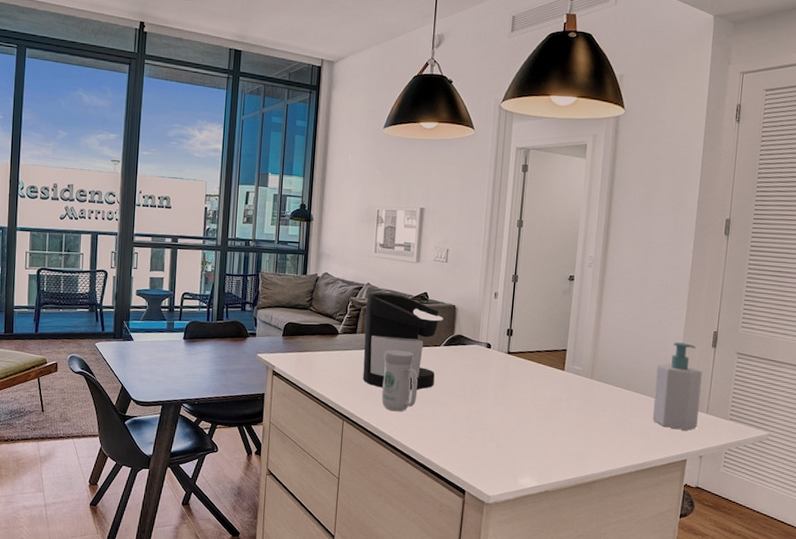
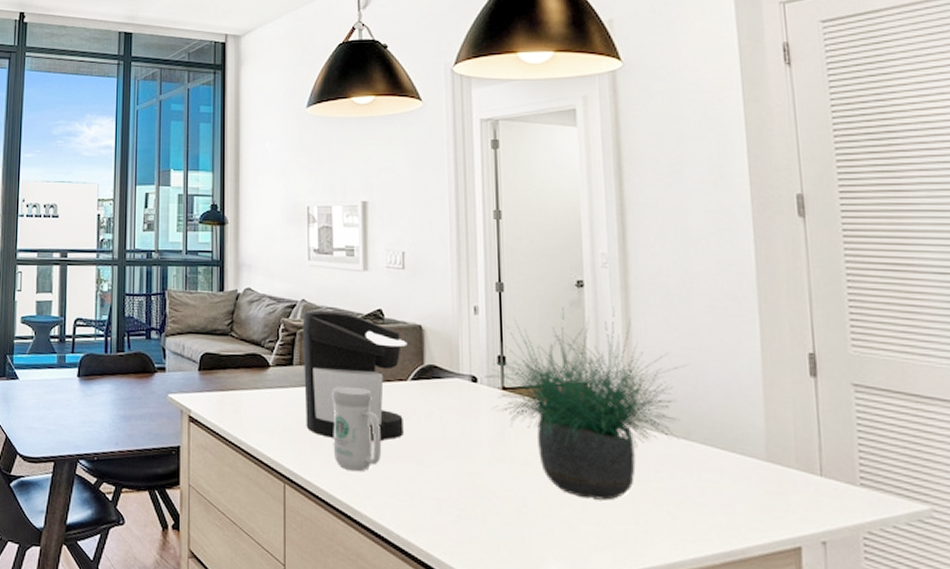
potted plant: none [496,295,633,431] -> present [484,307,684,501]
soap bottle: present [652,342,702,430] -> none [728,370,809,502]

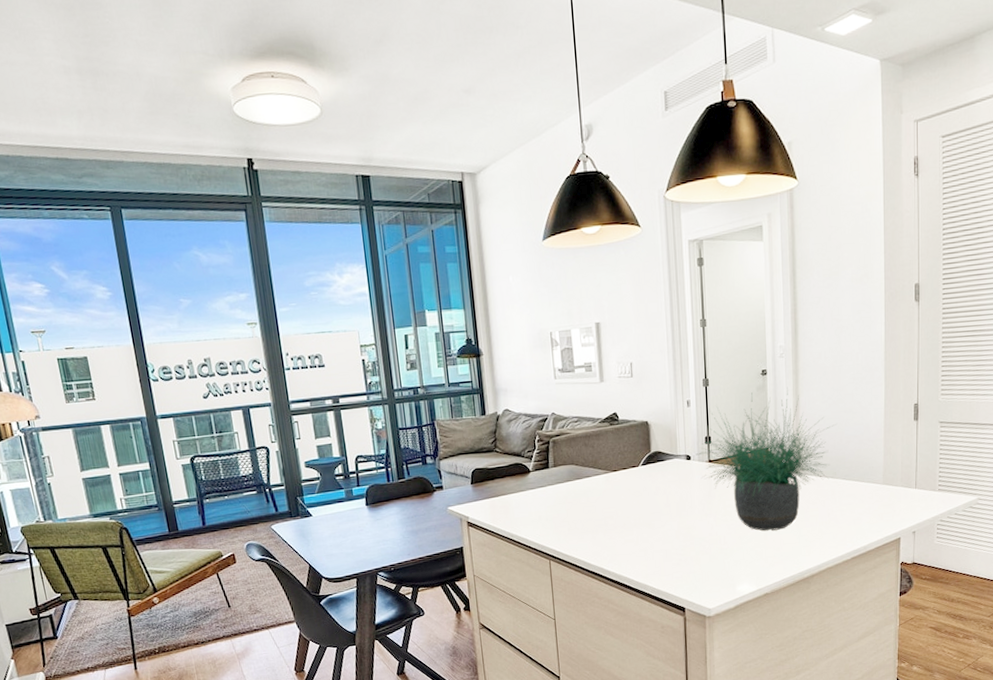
coffee maker: present [302,310,408,441] -> none [554,418,638,520]
mug: present [332,386,382,472] -> none [581,477,622,542]

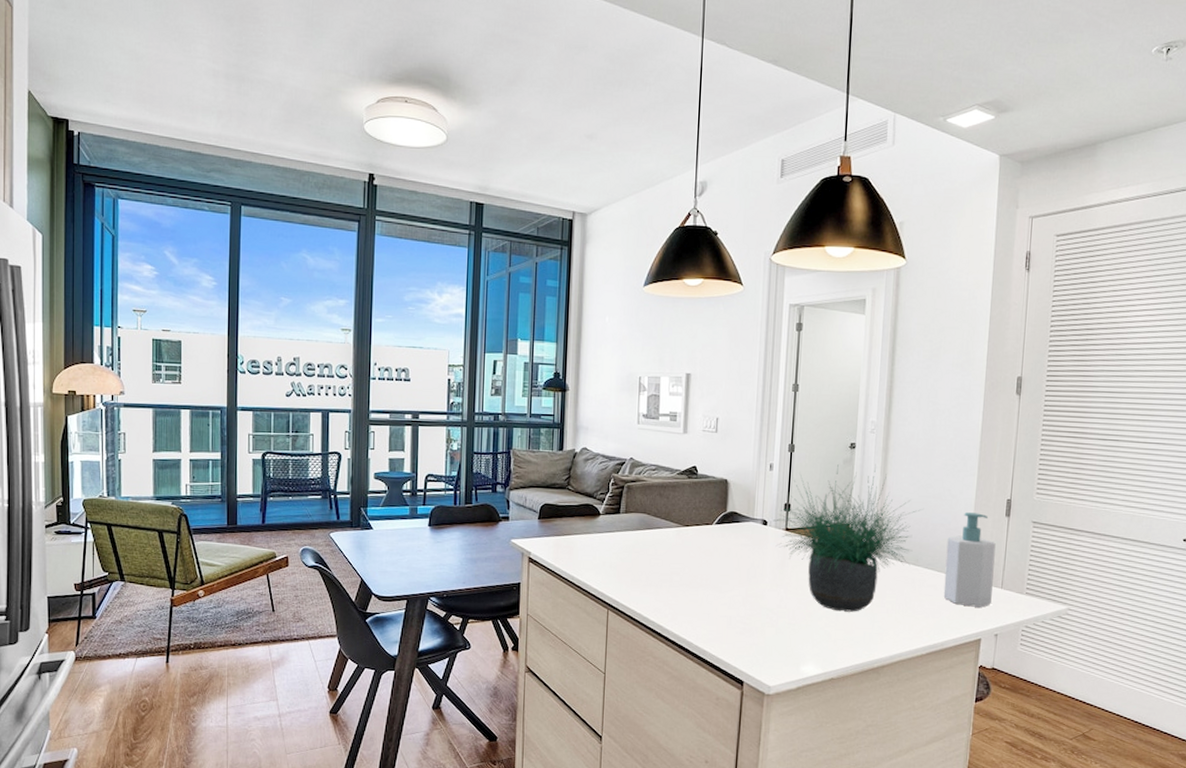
soap bottle: none [861,420,907,510] -> present [943,512,996,607]

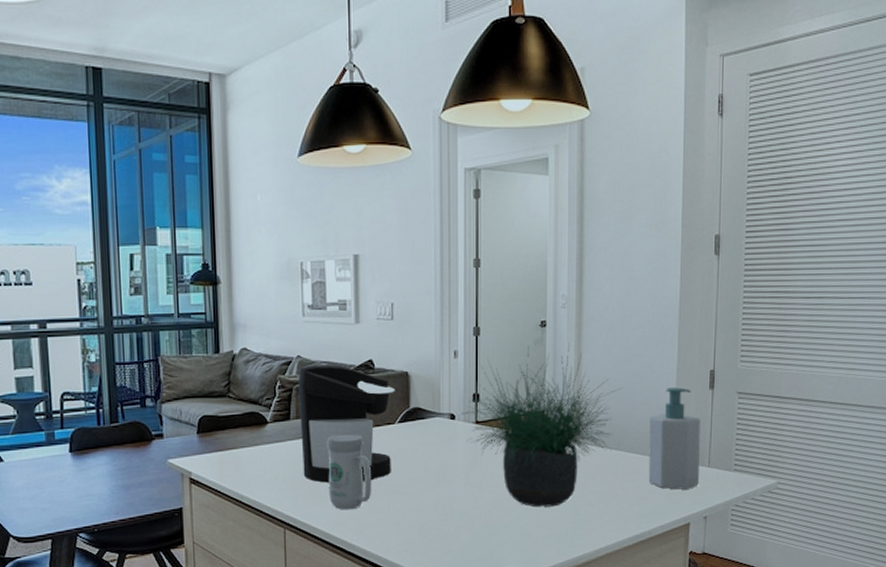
coffee maker: none [628,466,715,574] -> present [298,364,395,483]
mug: none [649,530,689,598] -> present [327,434,372,510]

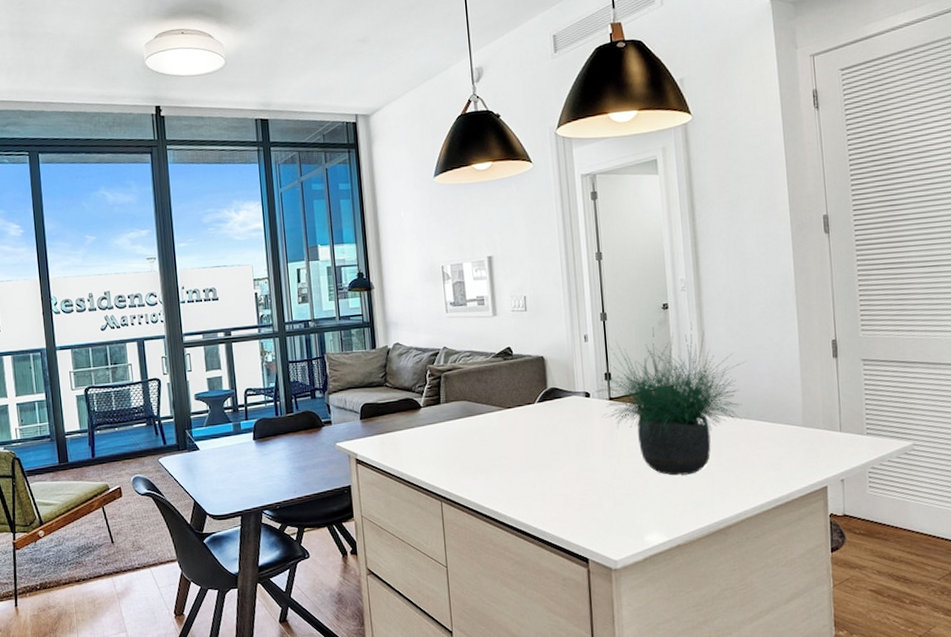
coffee maker: present [298,364,395,483] -> none [445,353,534,459]
mug: present [327,434,372,510] -> none [474,414,518,483]
soap bottle: present [648,387,700,490] -> none [776,357,832,455]

